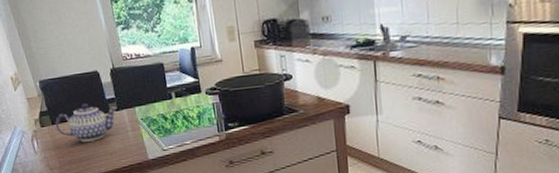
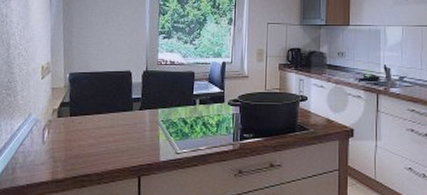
teapot: present [55,103,117,142] -> none [73,100,141,137]

